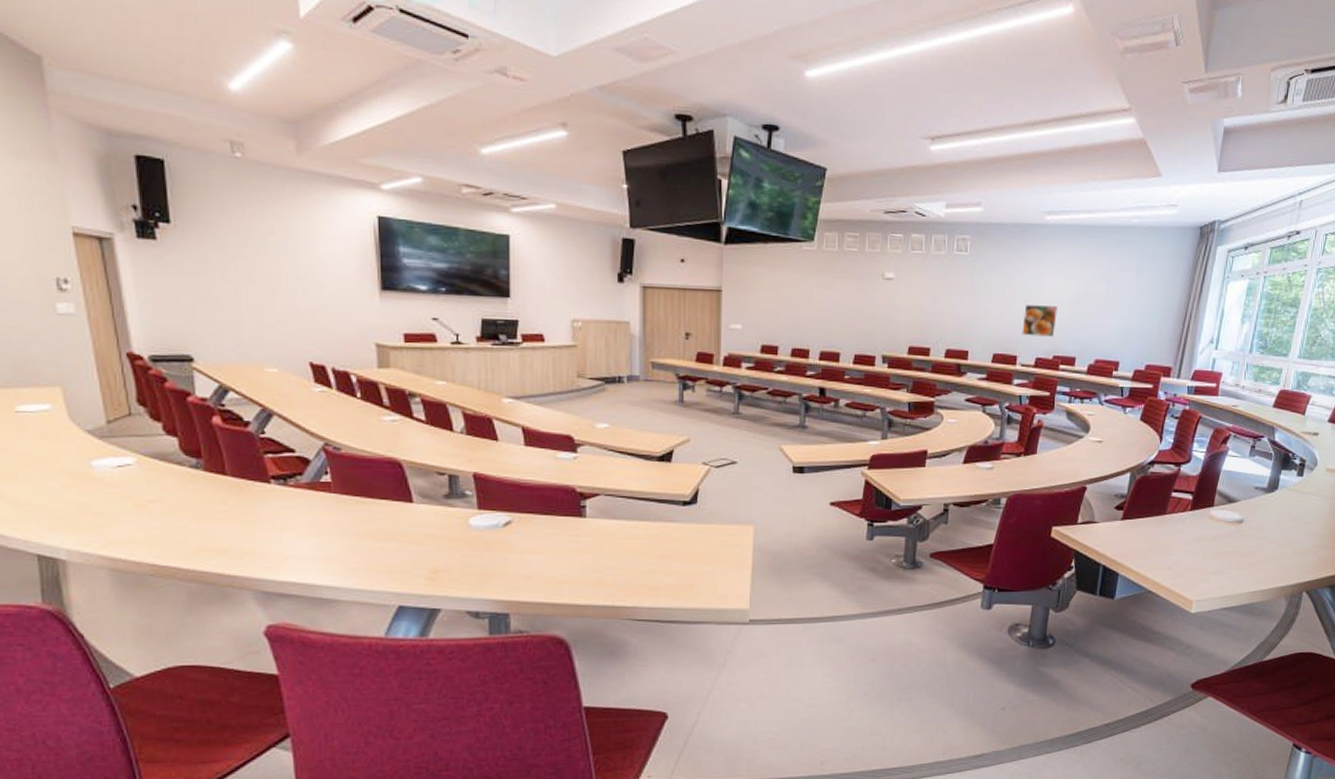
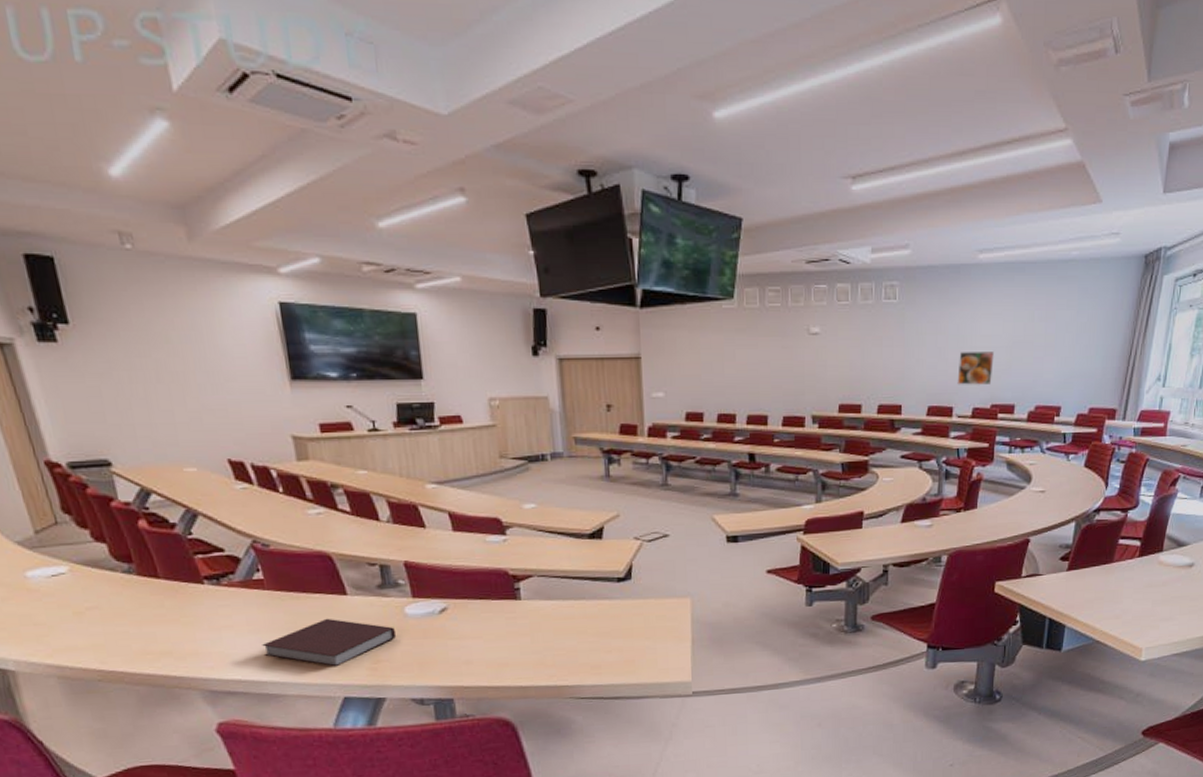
notebook: none [322,524,459,575] -> present [262,618,397,667]

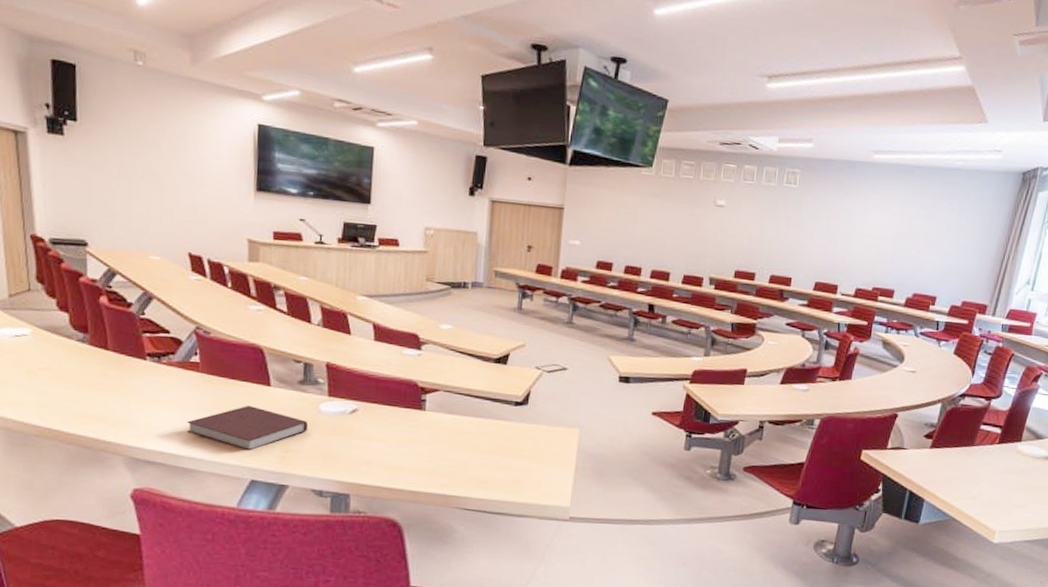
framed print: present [957,352,994,385] -> none [844,237,880,269]

